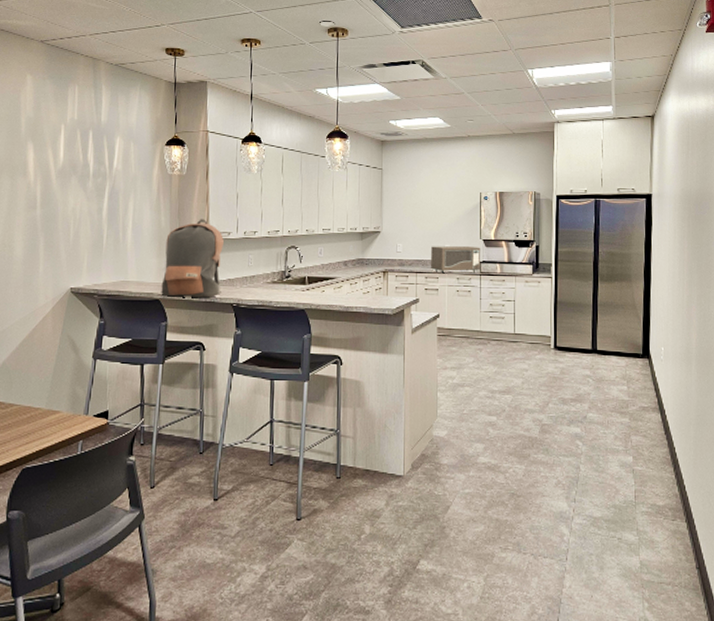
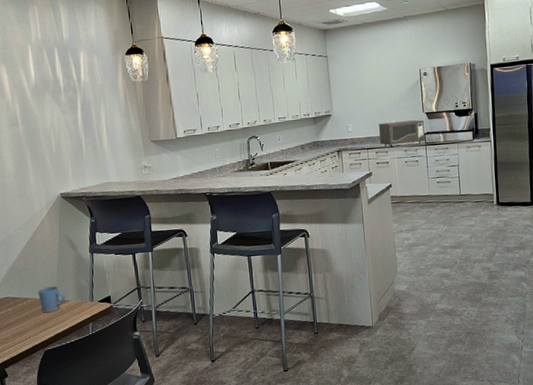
mug: none [26,393,57,424] -> present [38,286,66,313]
backpack: present [161,219,225,298] -> none [139,119,195,193]

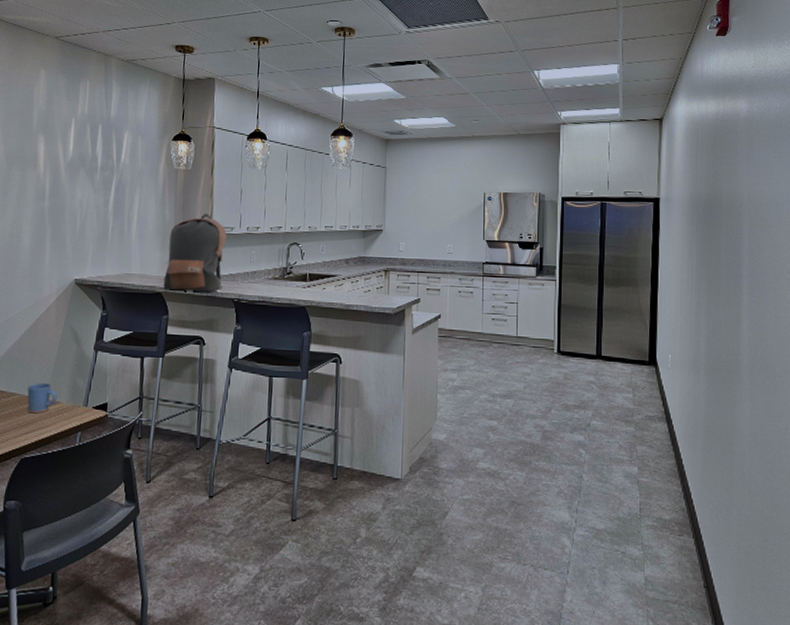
backpack: none [139,119,195,193] -> present [163,213,228,292]
microwave: present [379,119,426,147] -> none [433,246,484,273]

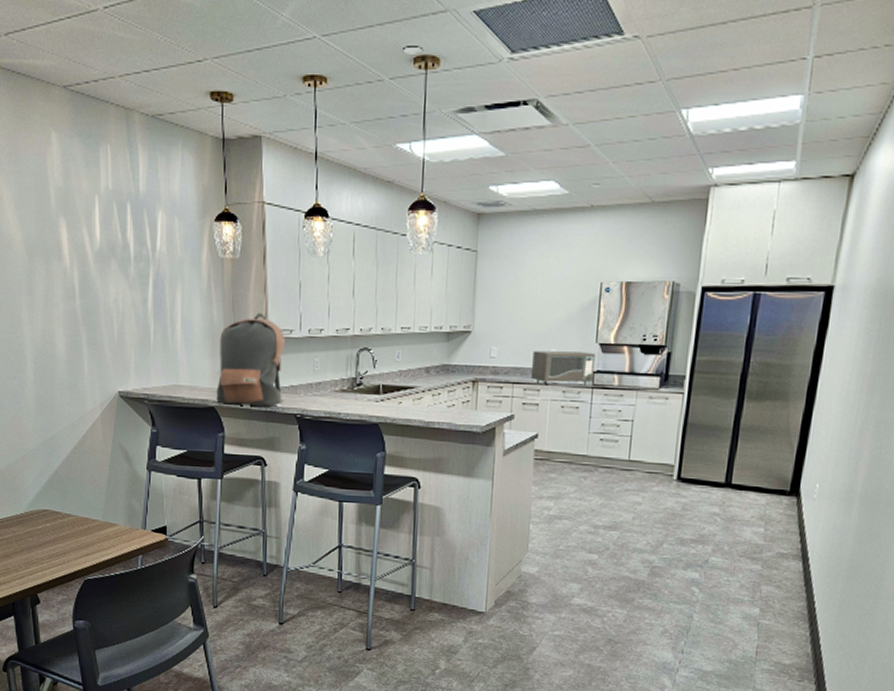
mug: present [27,383,58,414] -> none [82,504,114,536]
microwave: none [433,246,484,273] -> present [531,350,596,384]

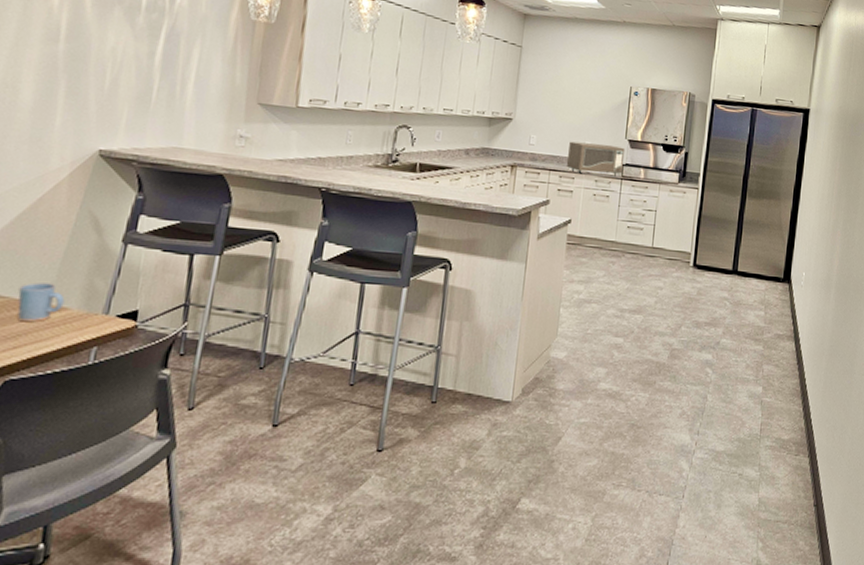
mug: none [82,504,114,536] -> present [17,282,65,323]
backpack: present [216,313,286,407] -> none [226,80,318,178]

